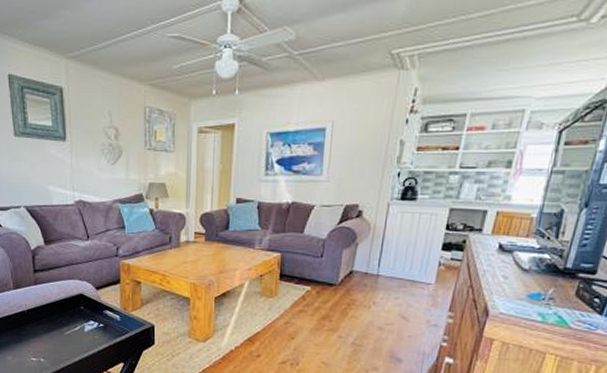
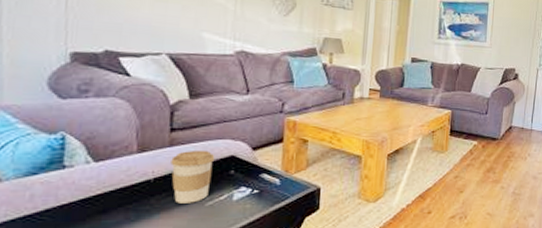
coffee cup: none [37,288,68,332] -> present [171,150,215,204]

